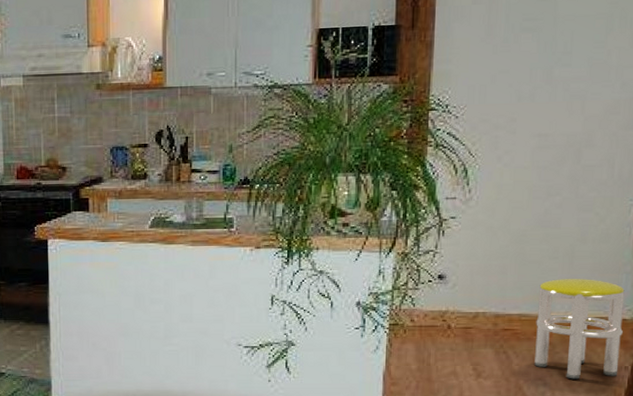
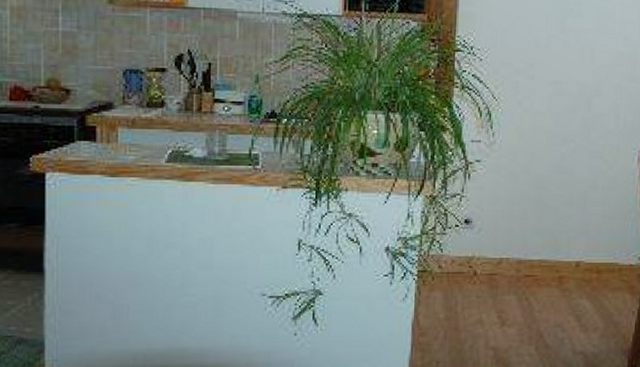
stool: present [534,279,625,380] -> none [554,225,631,326]

